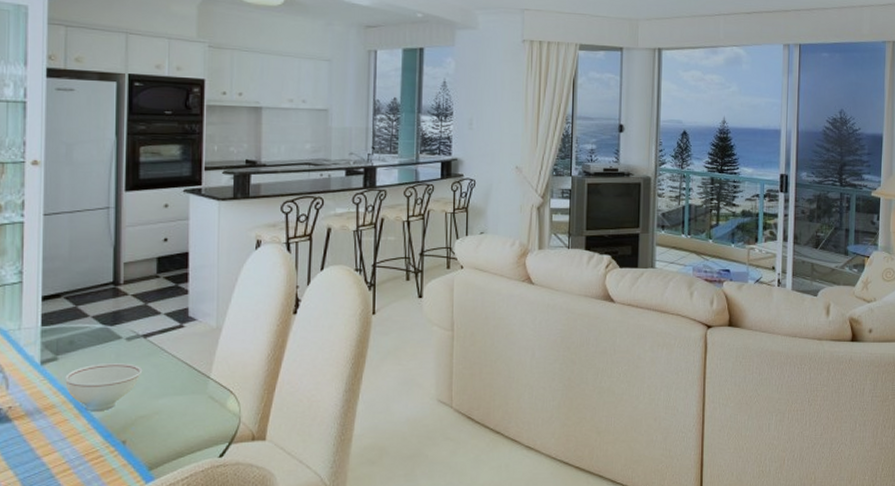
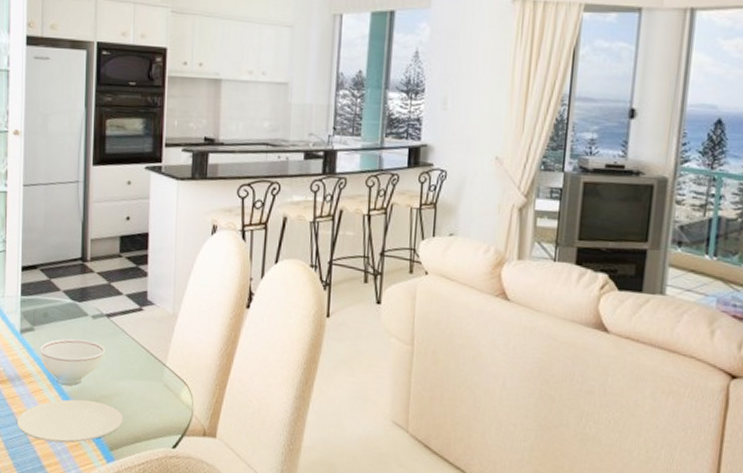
plate: none [37,423,164,472] -> present [17,399,124,443]

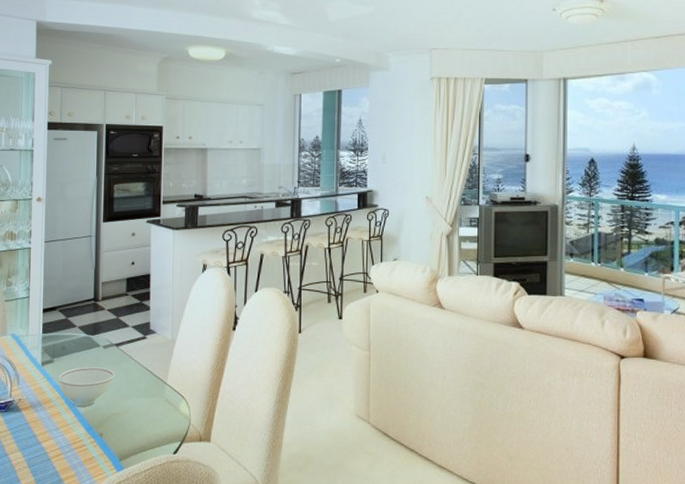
plate: present [17,399,124,443] -> none [39,418,131,458]

